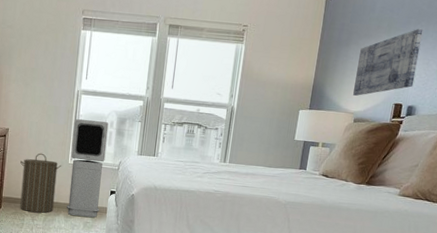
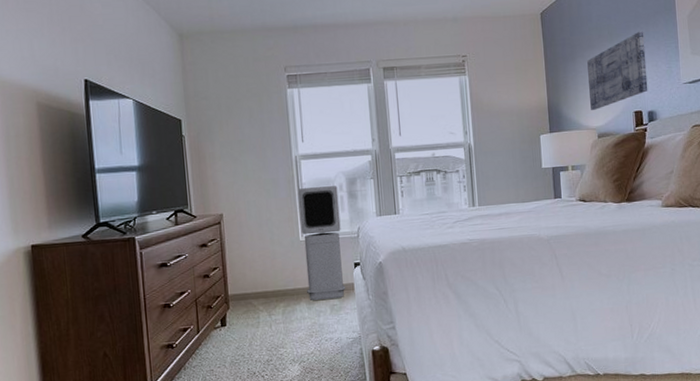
laundry hamper: present [20,153,62,213] -> none [243,235,293,307]

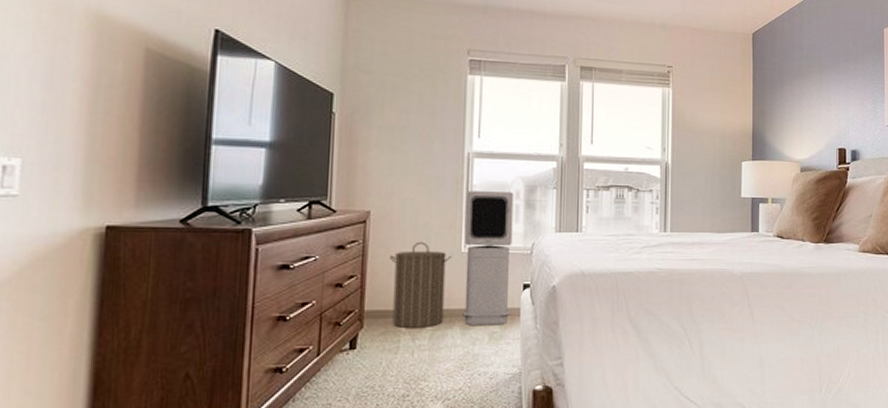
laundry hamper: none [243,235,293,307] -> present [390,241,452,328]
wall art: present [587,31,648,110] -> none [795,67,853,142]

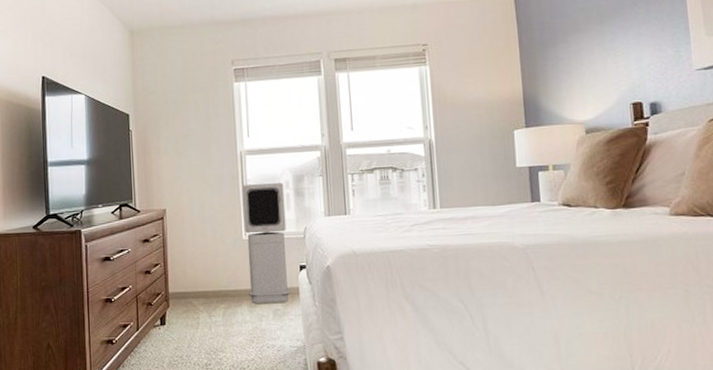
laundry hamper: present [390,241,452,328] -> none [185,232,236,307]

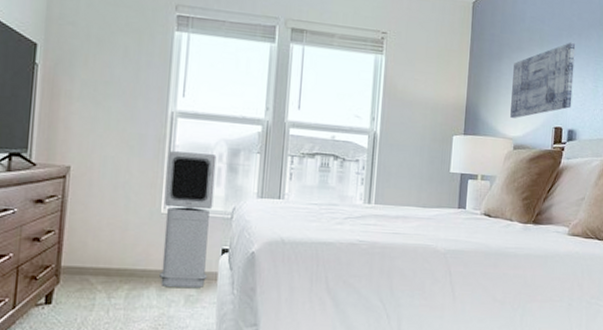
wall art: none [571,10,650,102] -> present [510,42,576,118]

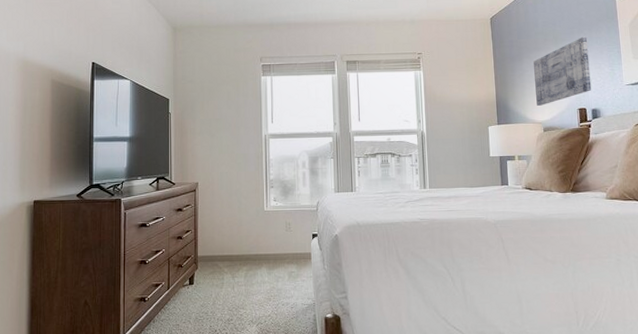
air purifier: present [159,151,217,288] -> none [266,163,304,266]

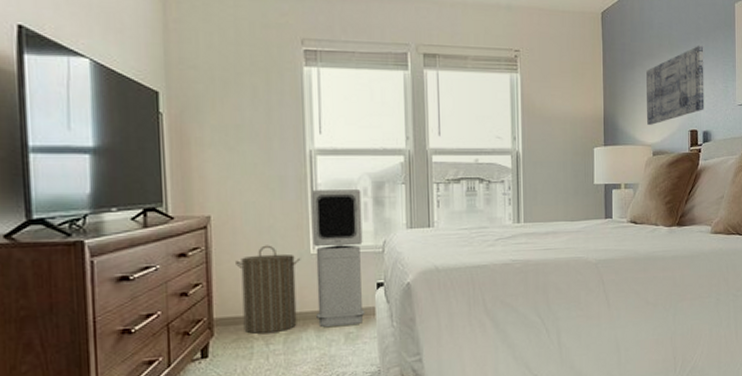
laundry hamper: none [214,203,258,269] -> present [236,245,301,334]
air purifier: none [266,163,304,266] -> present [312,189,365,327]

